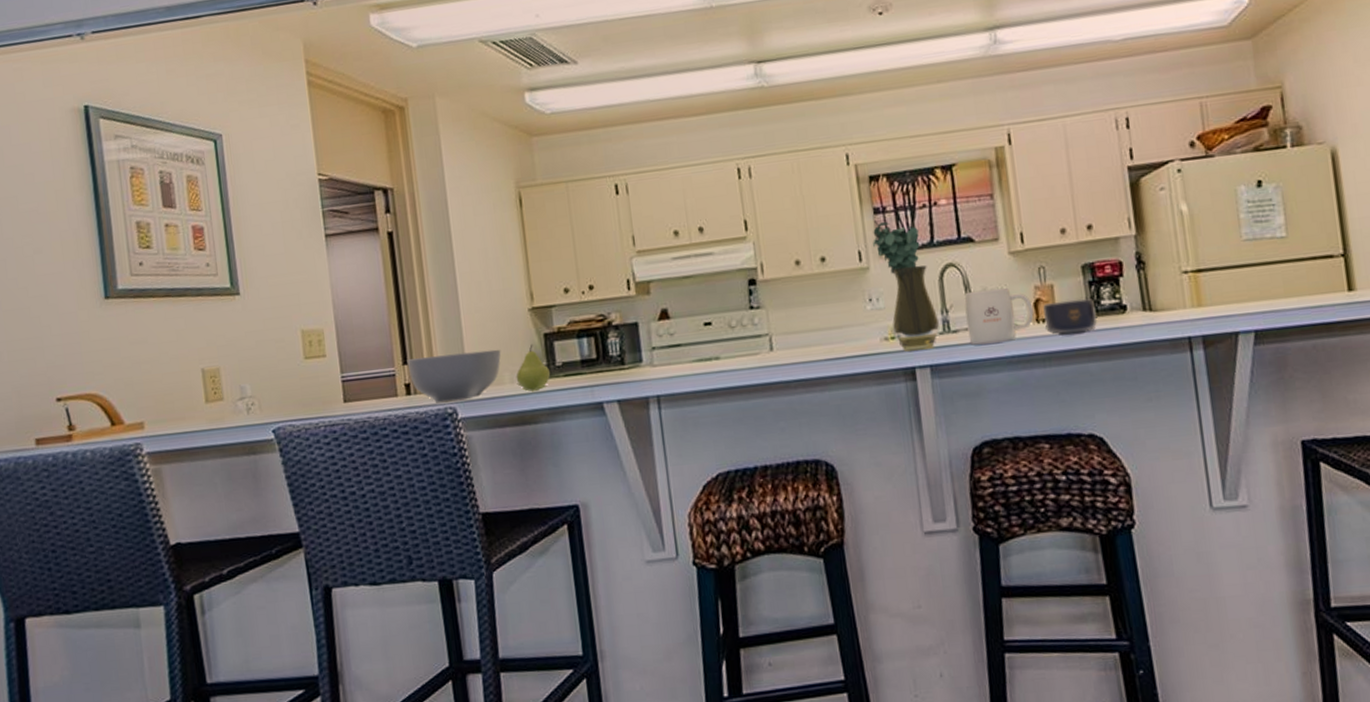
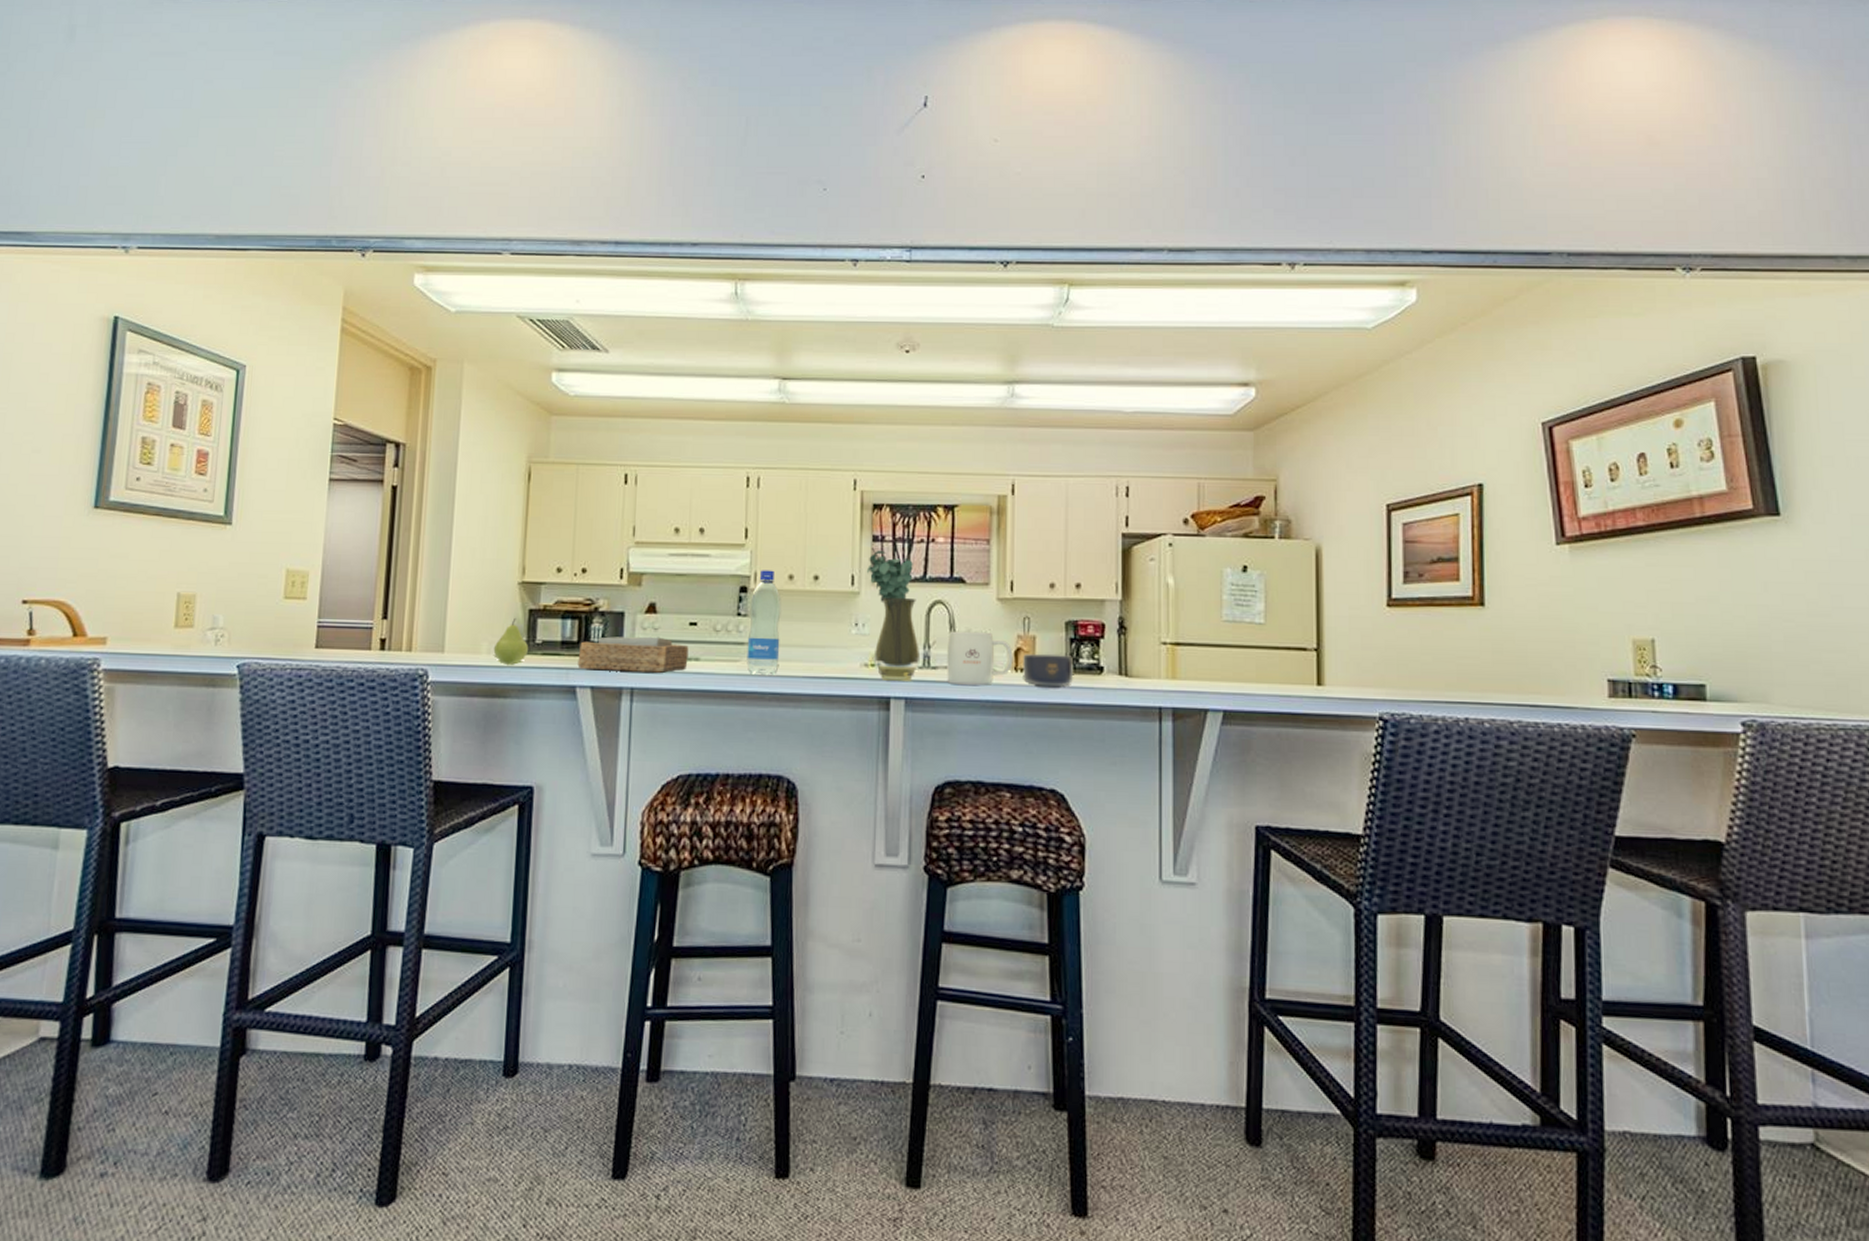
bowl: present [407,349,501,402] -> none [386,615,483,663]
napkin holder: none [599,341,709,385] -> present [577,636,689,673]
bottle: none [760,258,799,366] -> present [746,570,782,676]

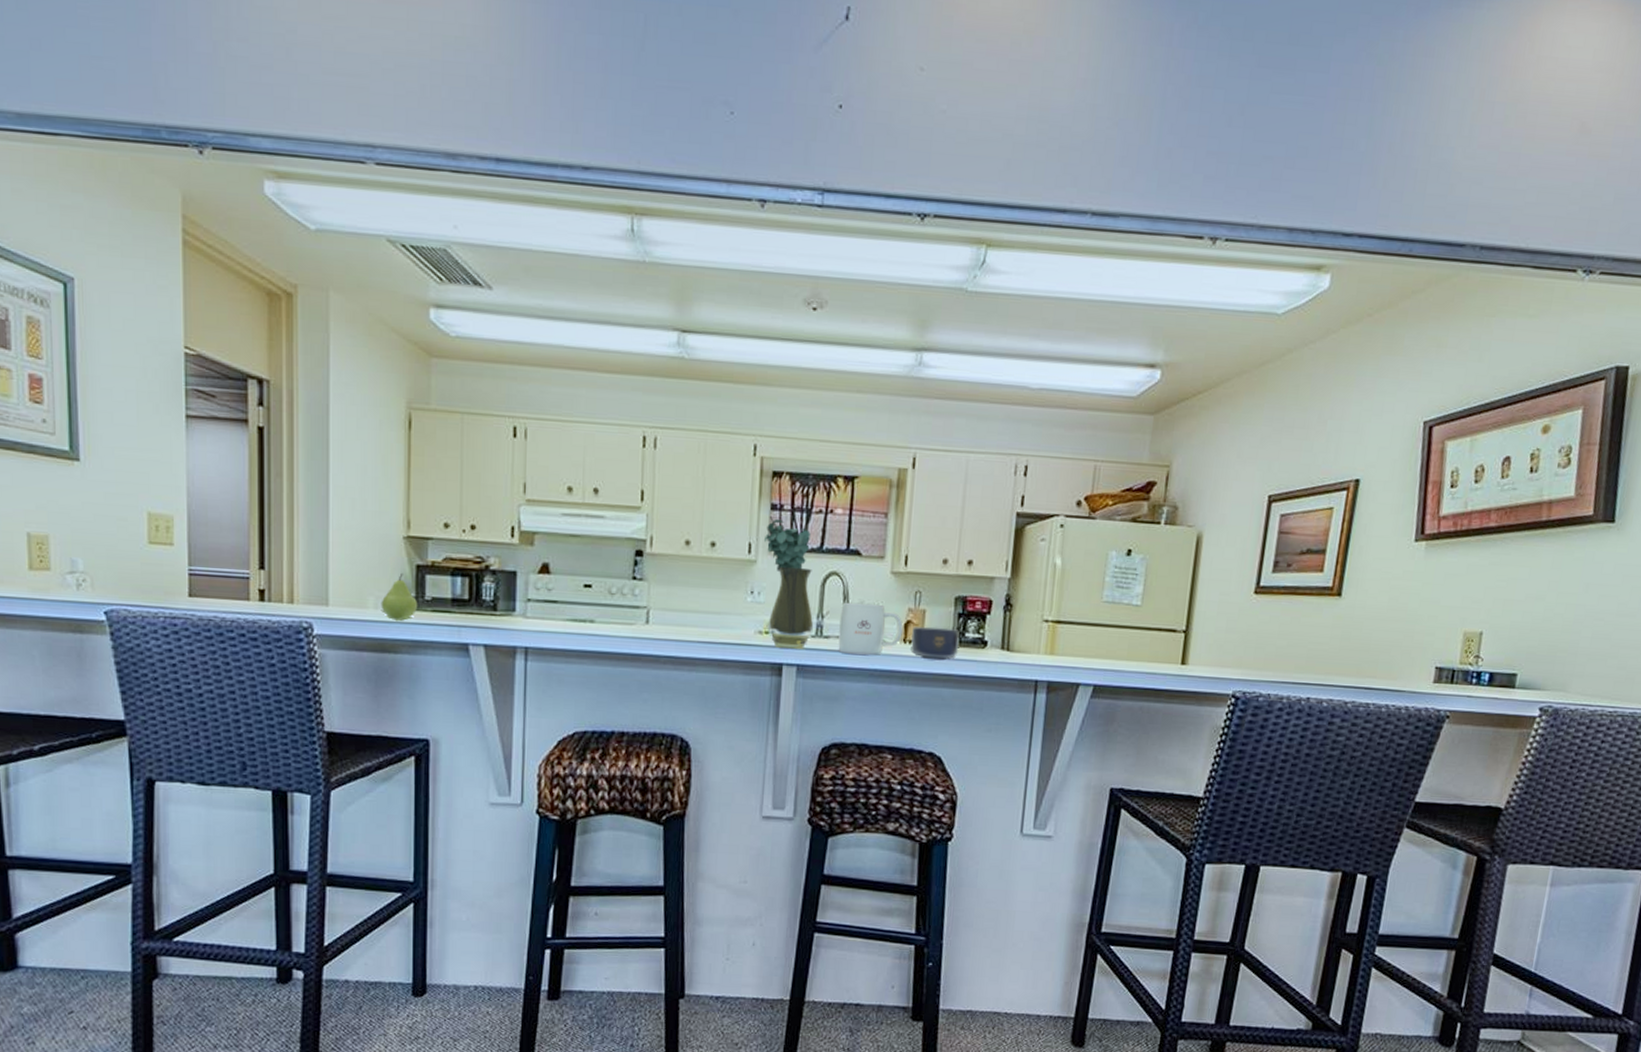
napkin holder: present [577,636,689,673] -> none [469,596,583,634]
bottle: present [746,570,782,676] -> none [642,534,678,640]

